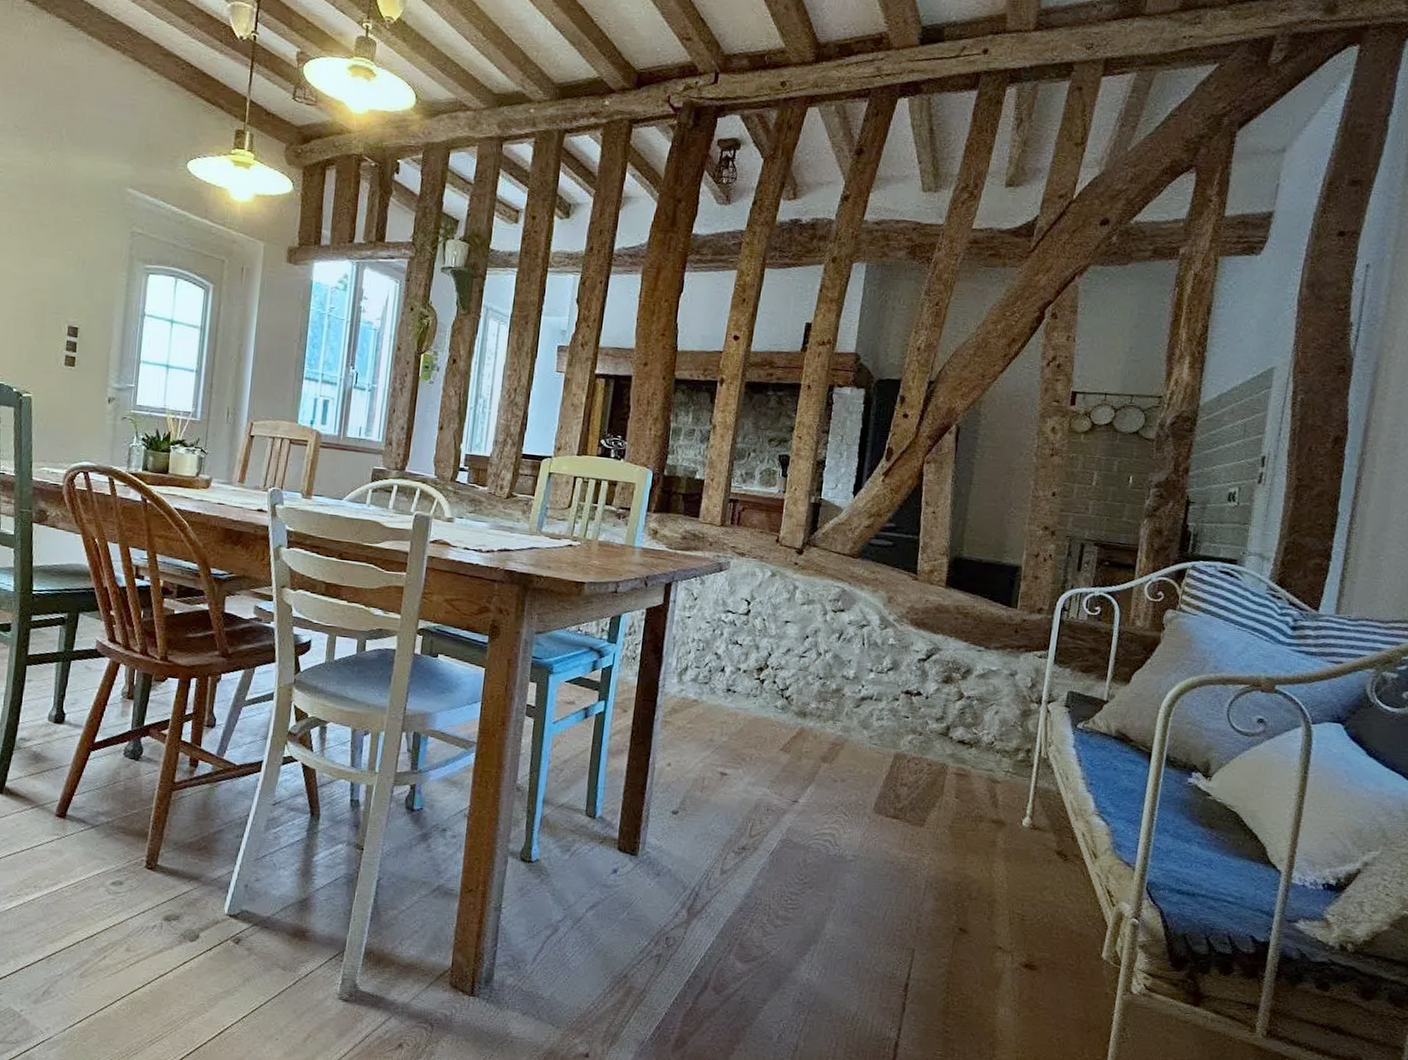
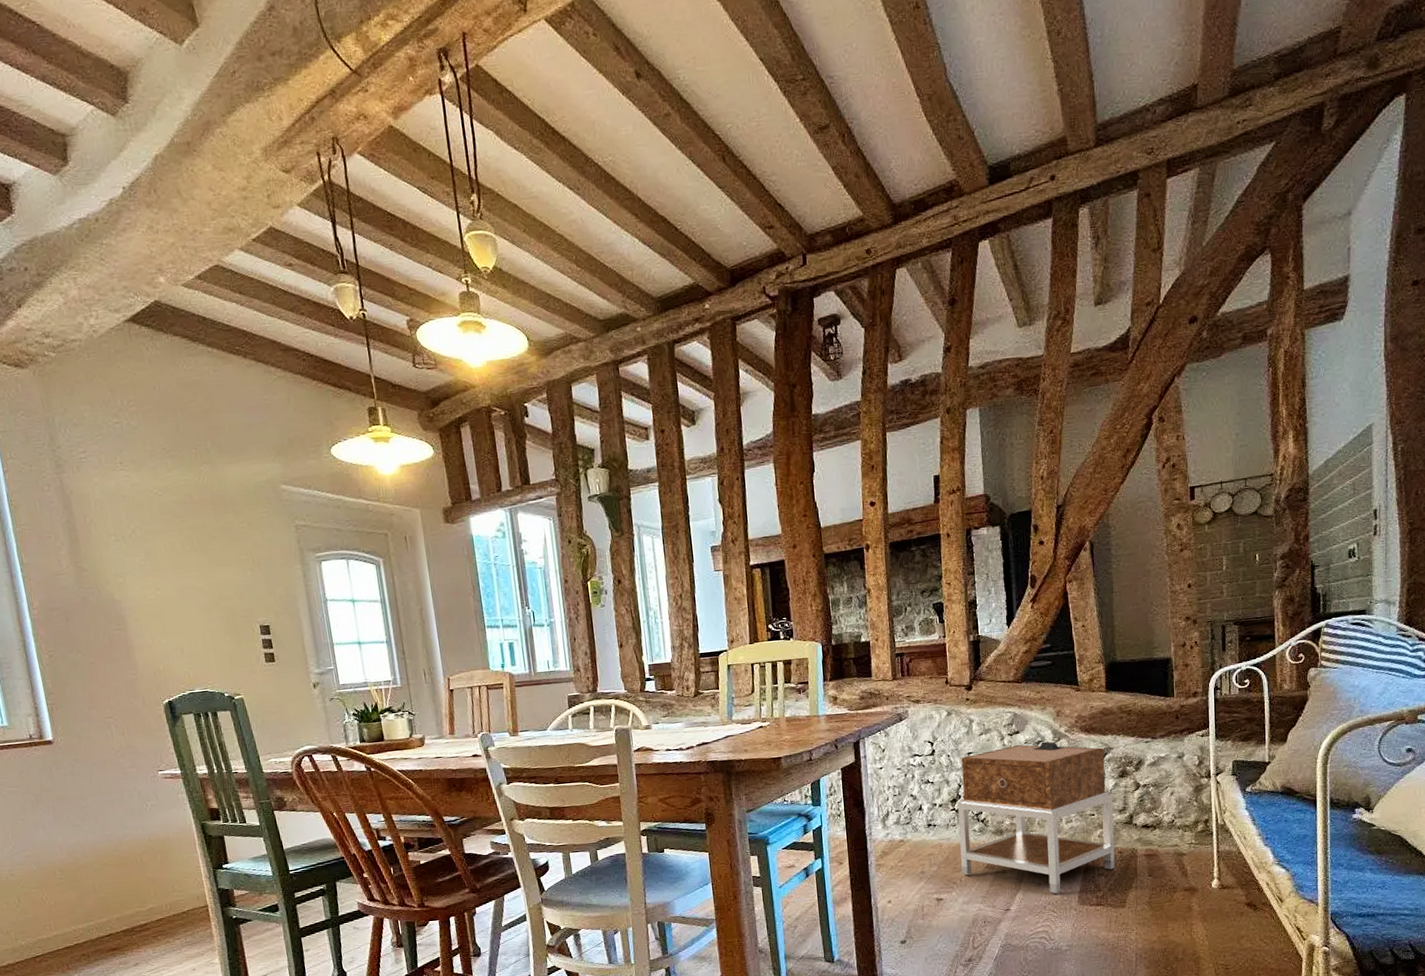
nightstand: none [754,623,933,796] -> present [957,741,1115,895]

